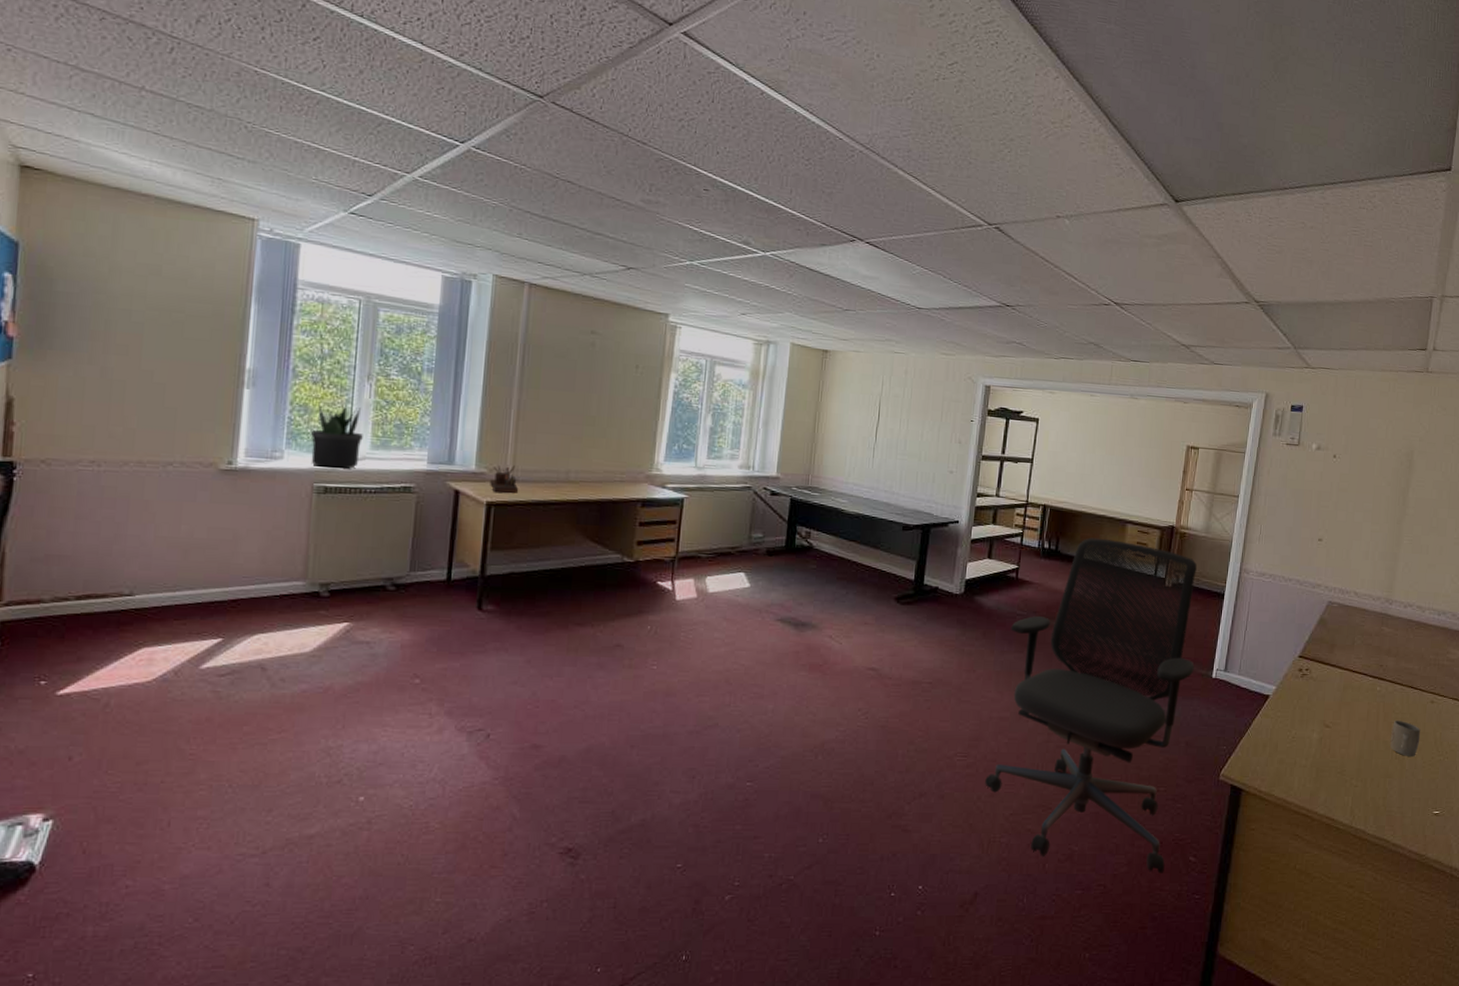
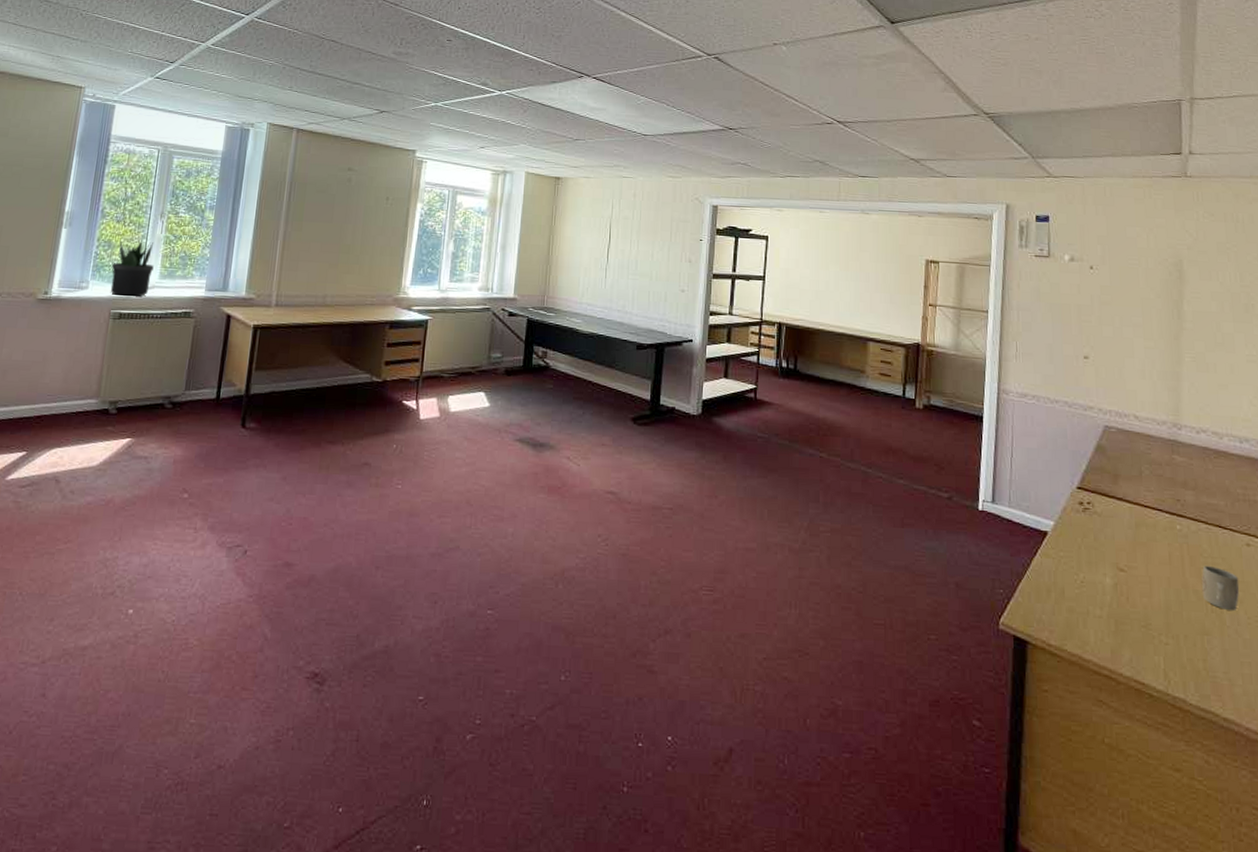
desk organizer: present [490,465,519,494] -> none [257,291,282,317]
office chair: present [985,537,1197,873] -> none [734,356,957,739]

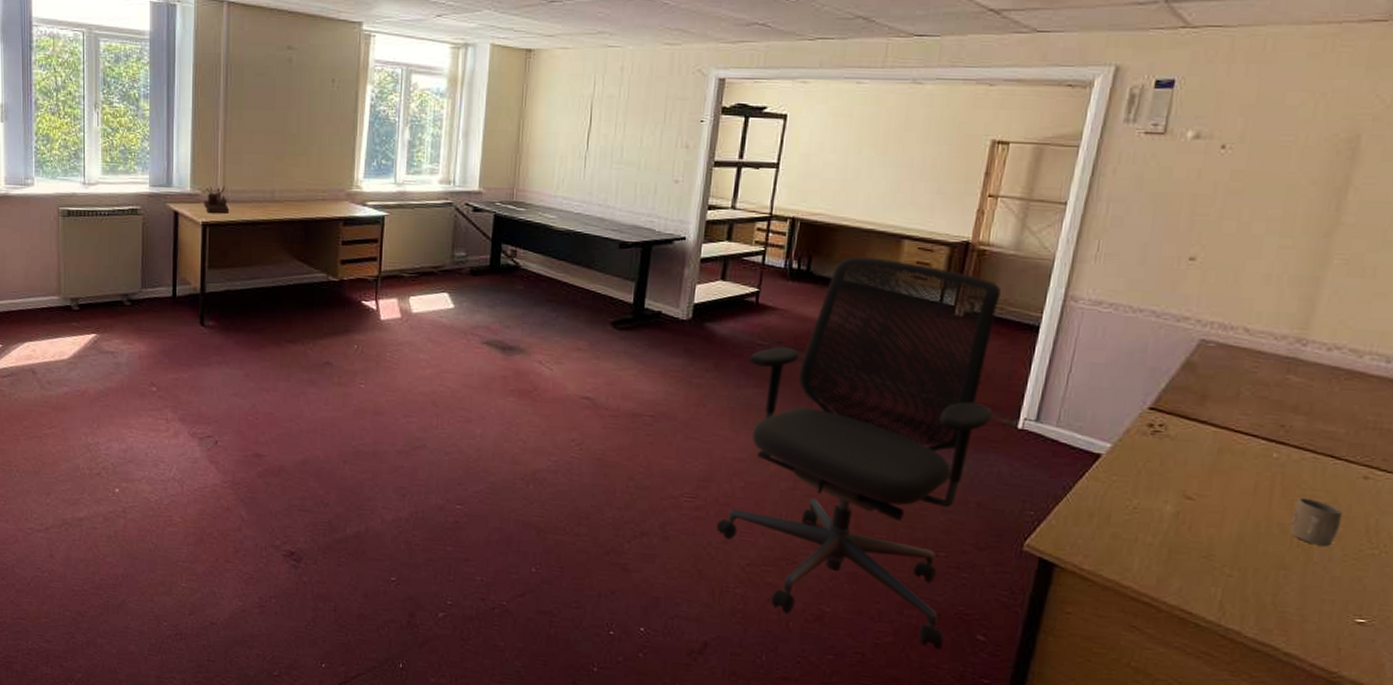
planter: present [110,238,154,297] -> none [54,131,95,194]
desk organizer: none [257,291,282,317] -> present [204,186,230,214]
office chair: none [734,356,957,739] -> present [716,256,1001,650]

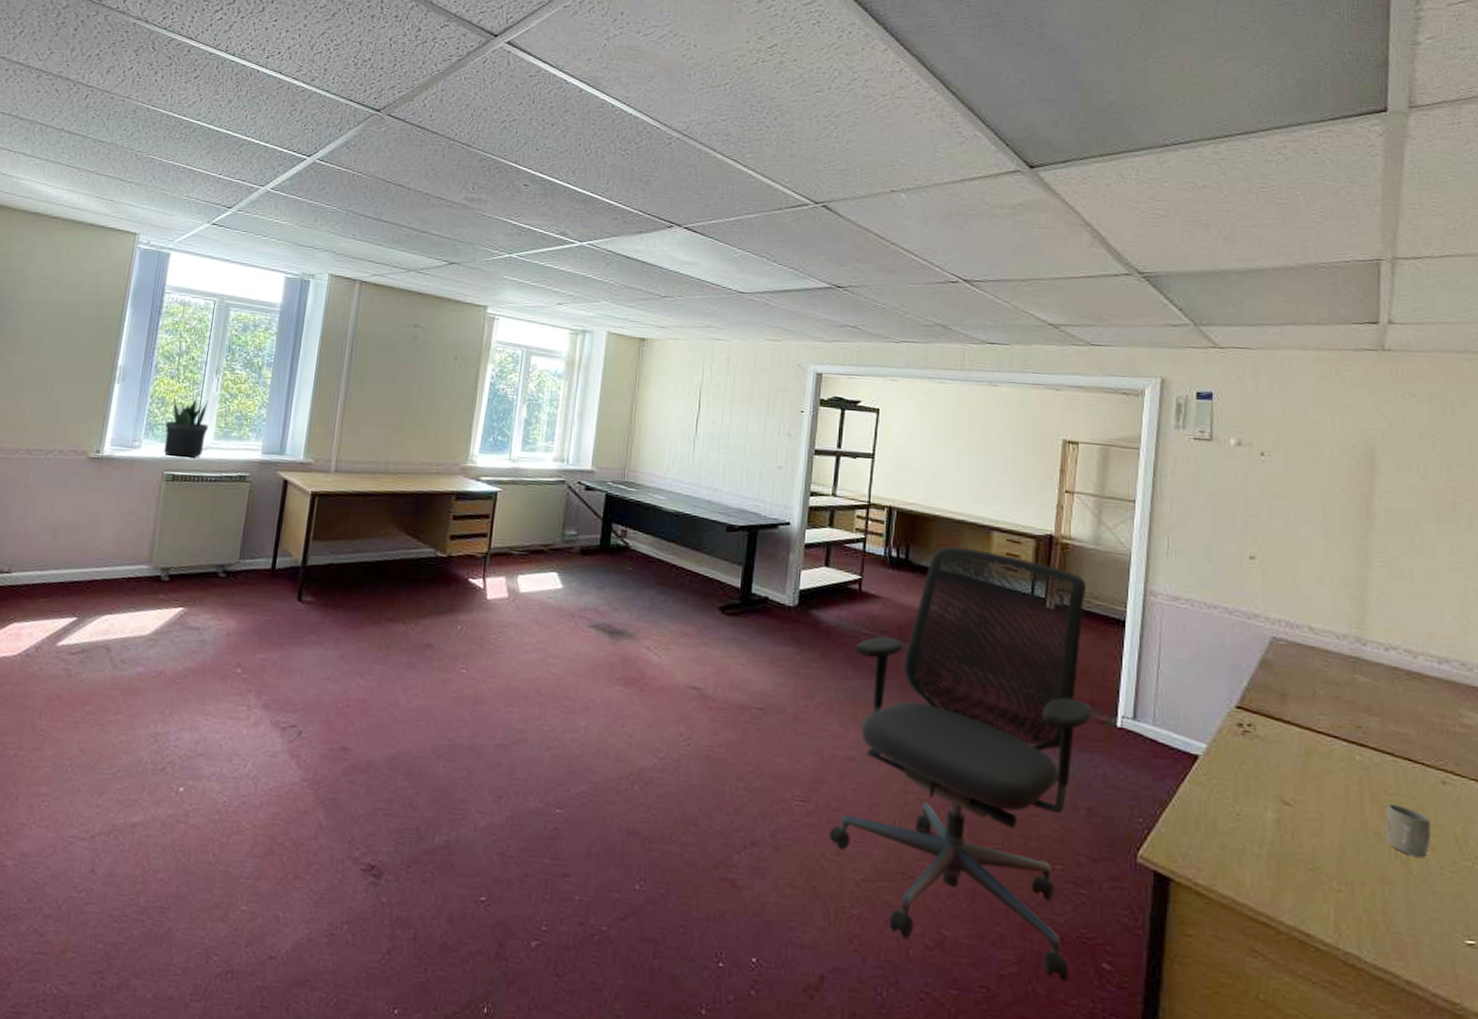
planter: none [54,131,95,194] -> present [163,395,209,458]
desk organizer: present [204,186,230,214] -> none [315,456,342,484]

